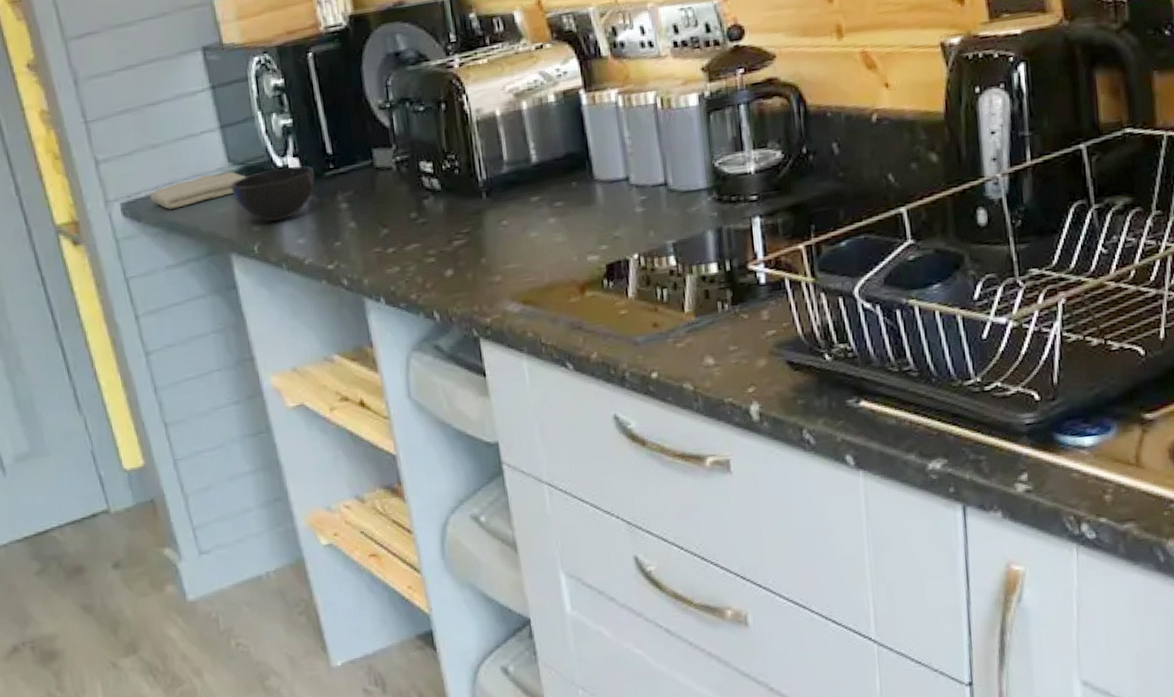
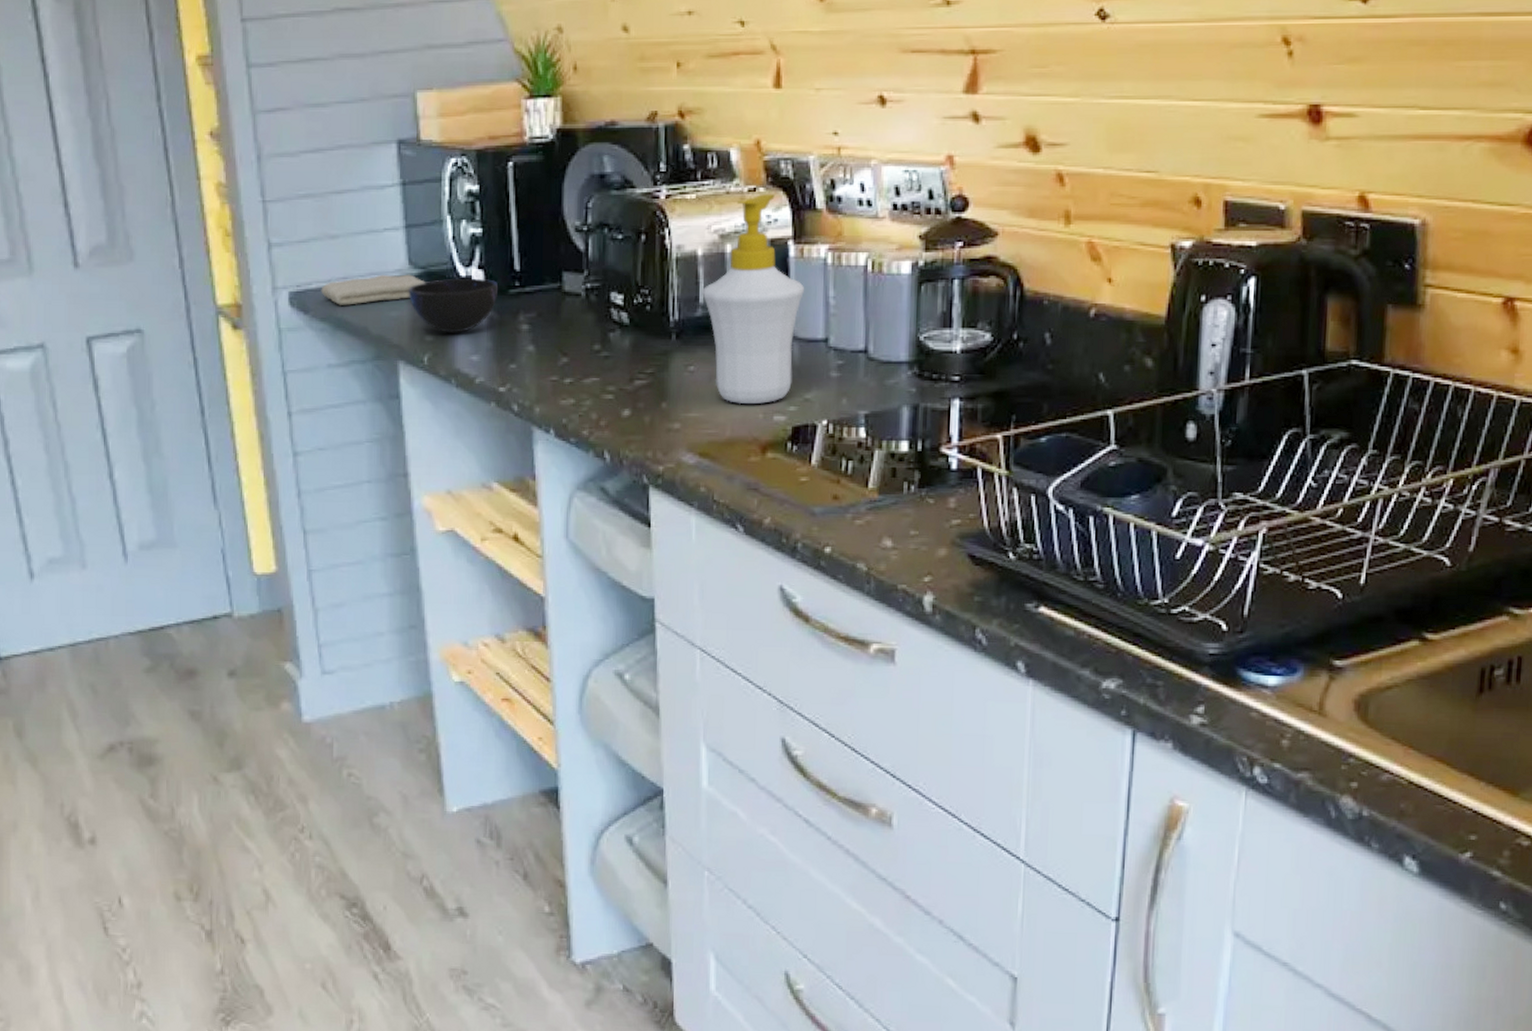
soap bottle: none [504,48,601,250] -> present [701,194,805,404]

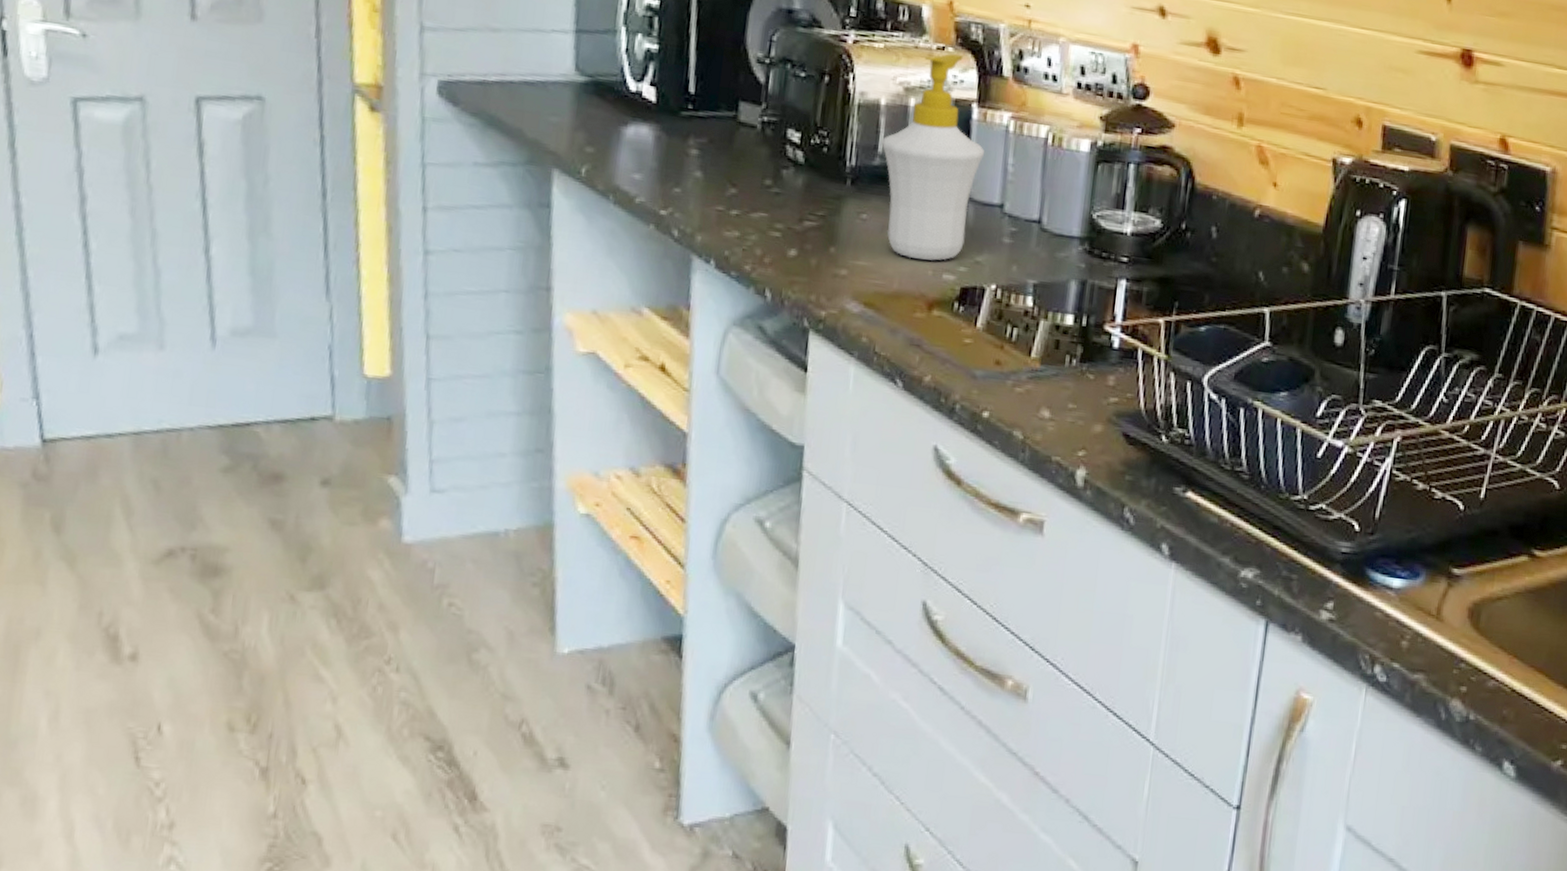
washcloth: present [321,274,425,305] -> none [474,76,591,106]
bowl: present [408,278,499,333] -> none [571,91,670,149]

